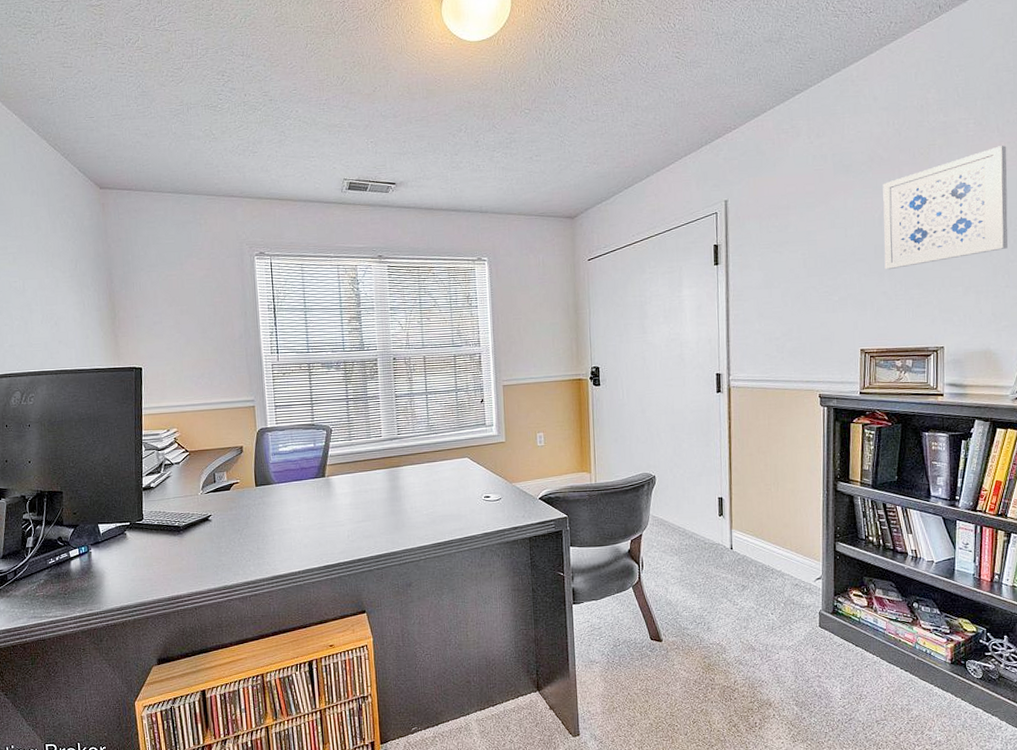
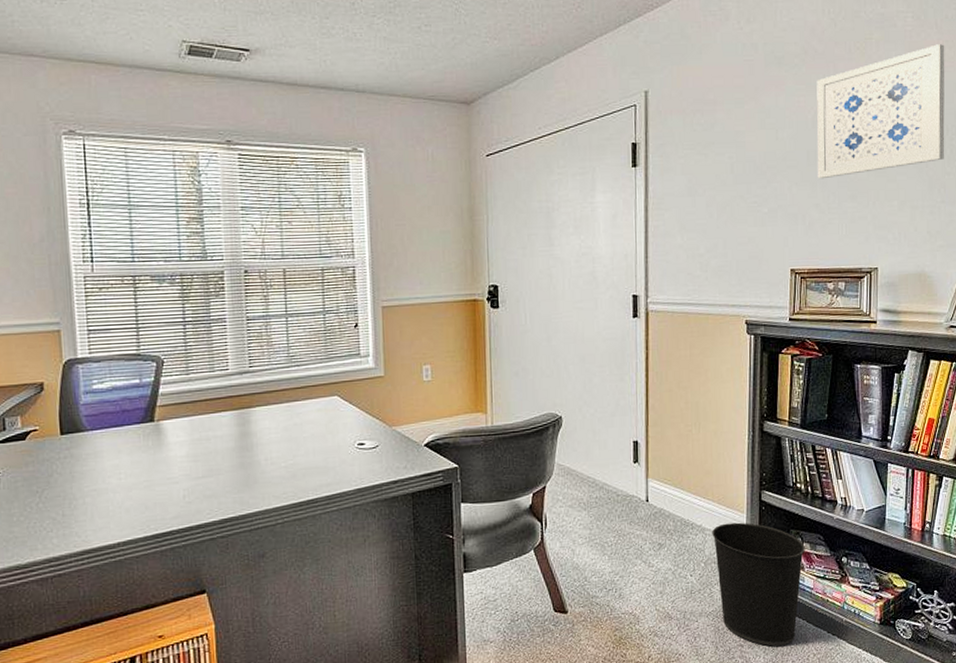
wastebasket: none [790,569,878,678] -> present [712,522,805,646]

